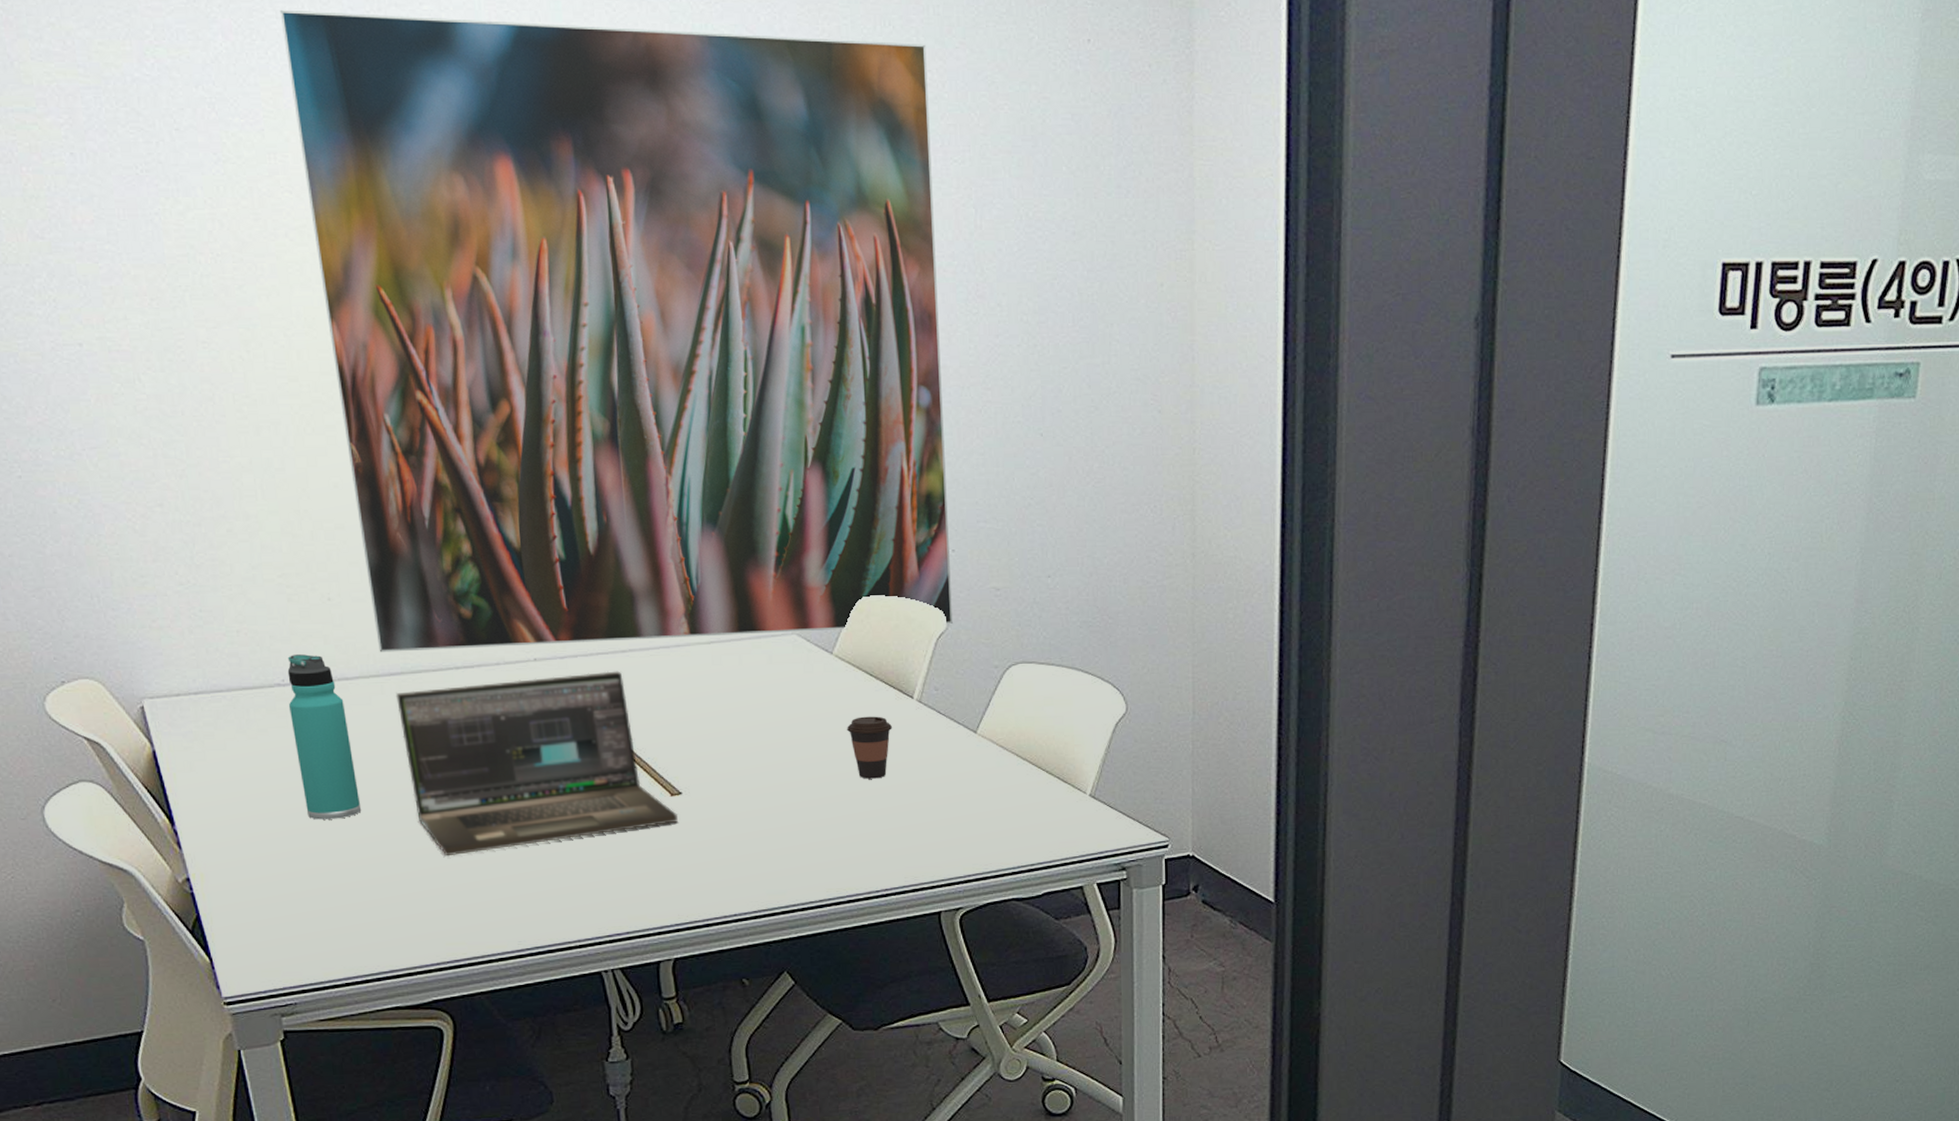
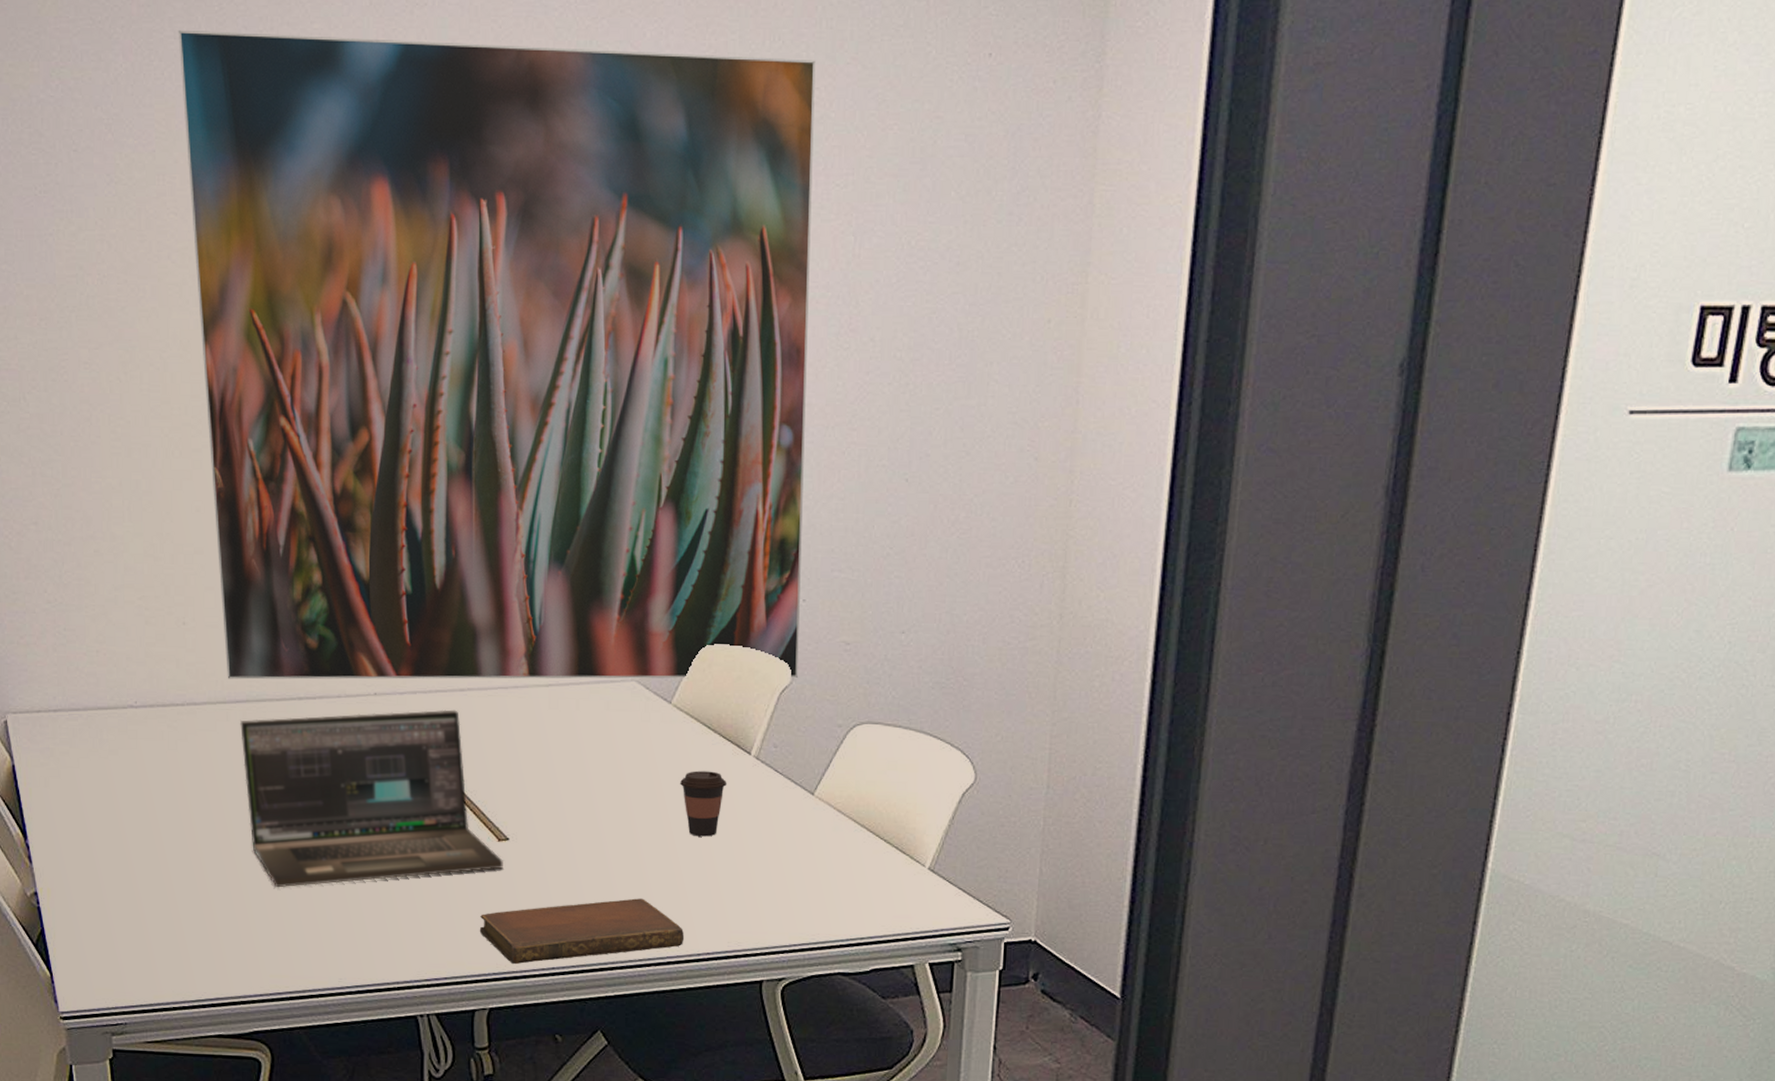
thermos bottle: present [287,654,362,820] -> none [140,677,200,843]
notebook: none [658,842,863,913] -> present [479,898,685,964]

